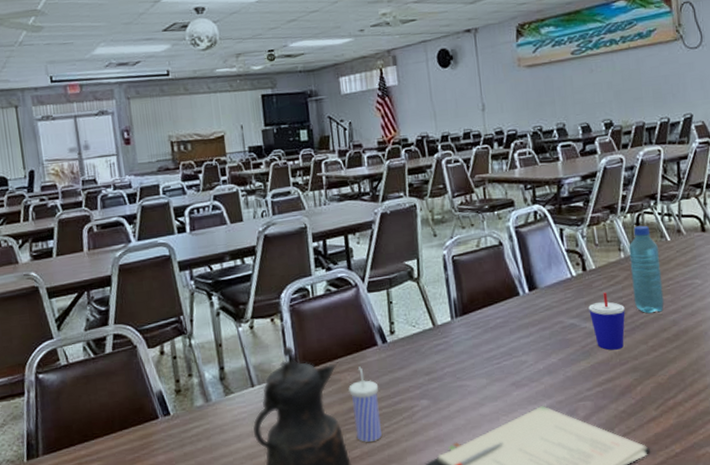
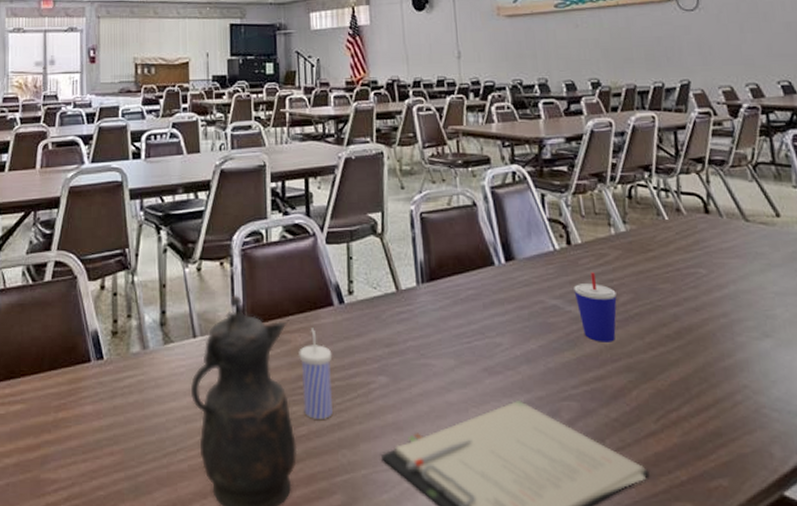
water bottle: present [629,225,664,314] -> none [620,199,663,303]

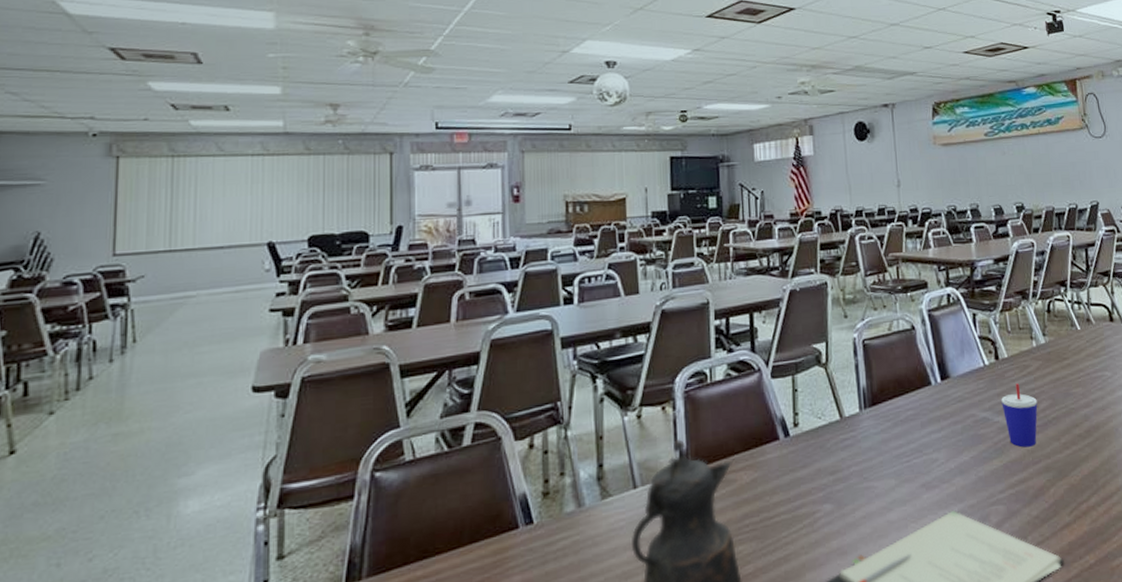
beverage cup: present [298,328,333,419] -> none [743,464,779,556]

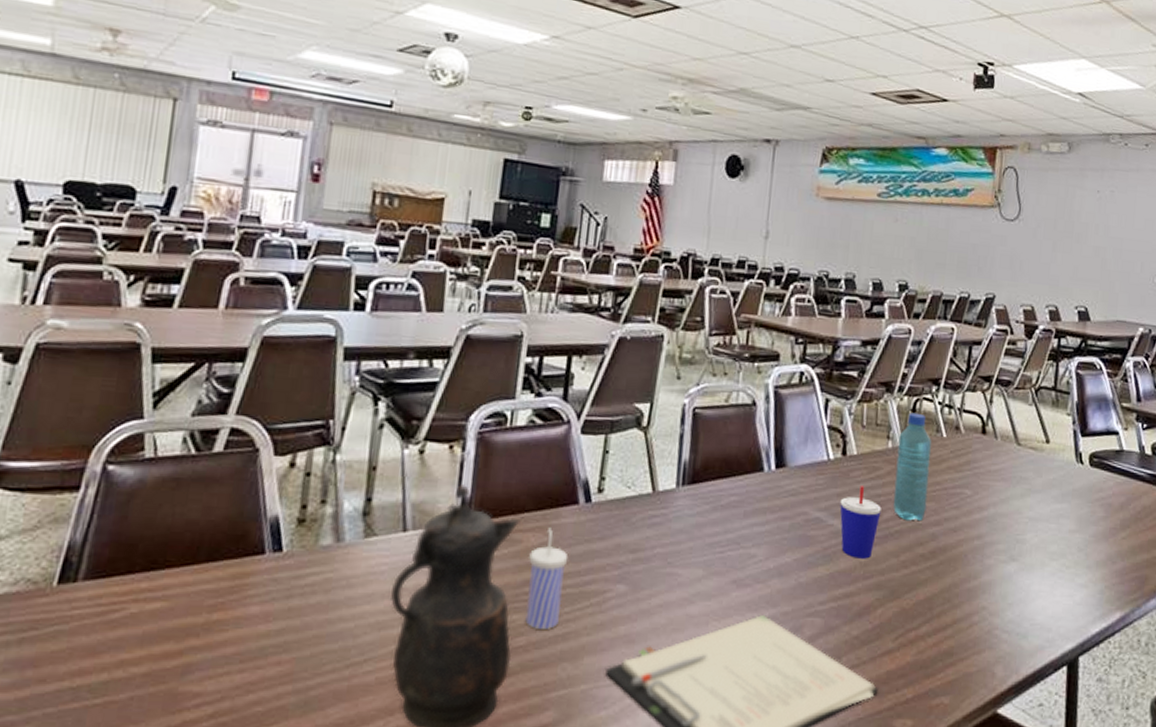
beverage cup: none [743,464,779,556] -> present [525,527,569,629]
water bottle: none [1040,313,1076,408] -> present [893,412,932,522]

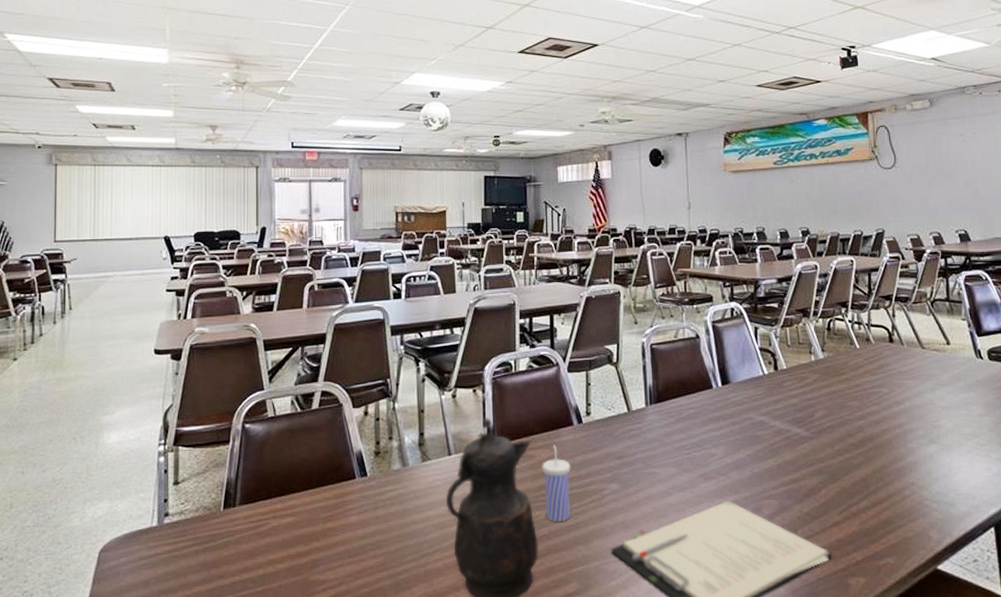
beverage cup: present [840,486,881,559] -> none [778,393,813,451]
water bottle: present [893,412,932,522] -> none [819,331,851,418]

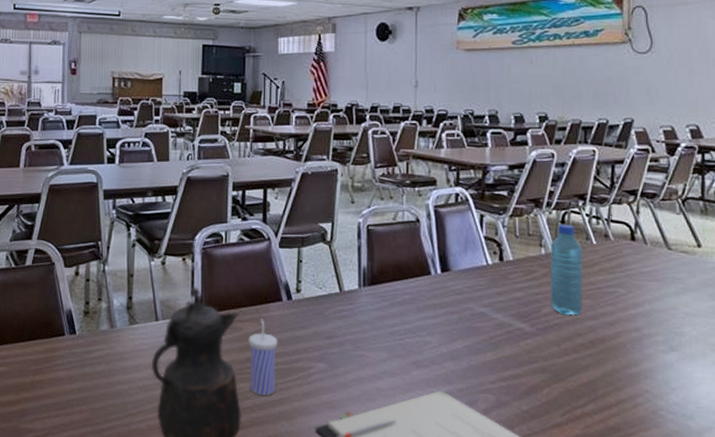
water bottle: none [819,331,851,418] -> present [550,224,583,316]

